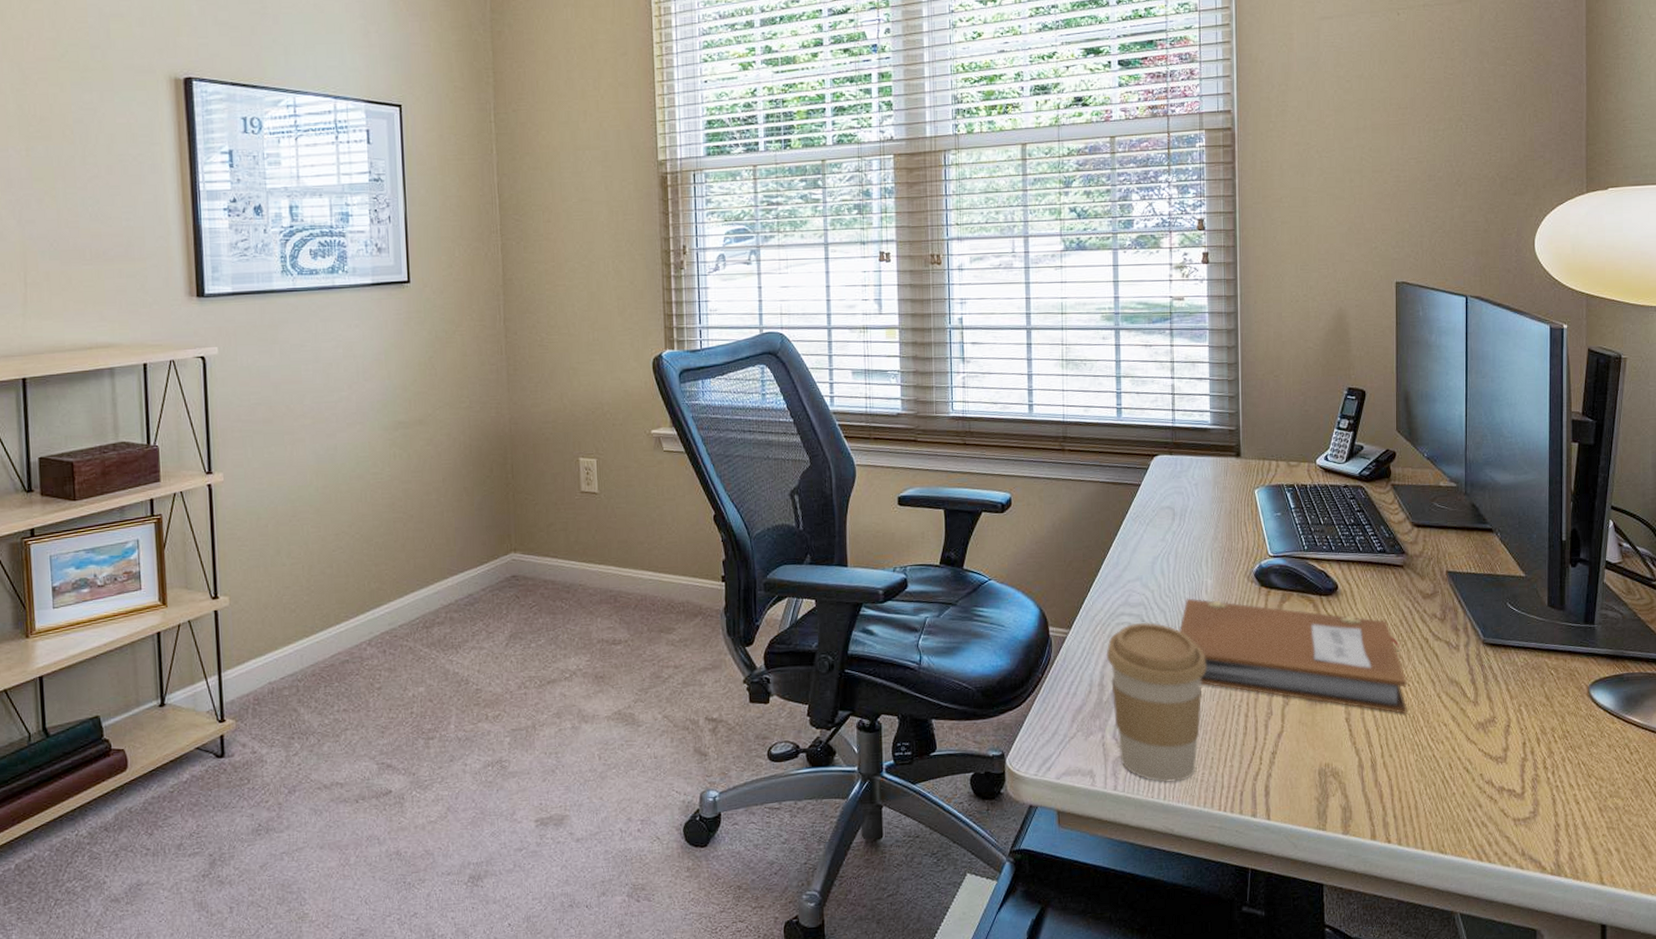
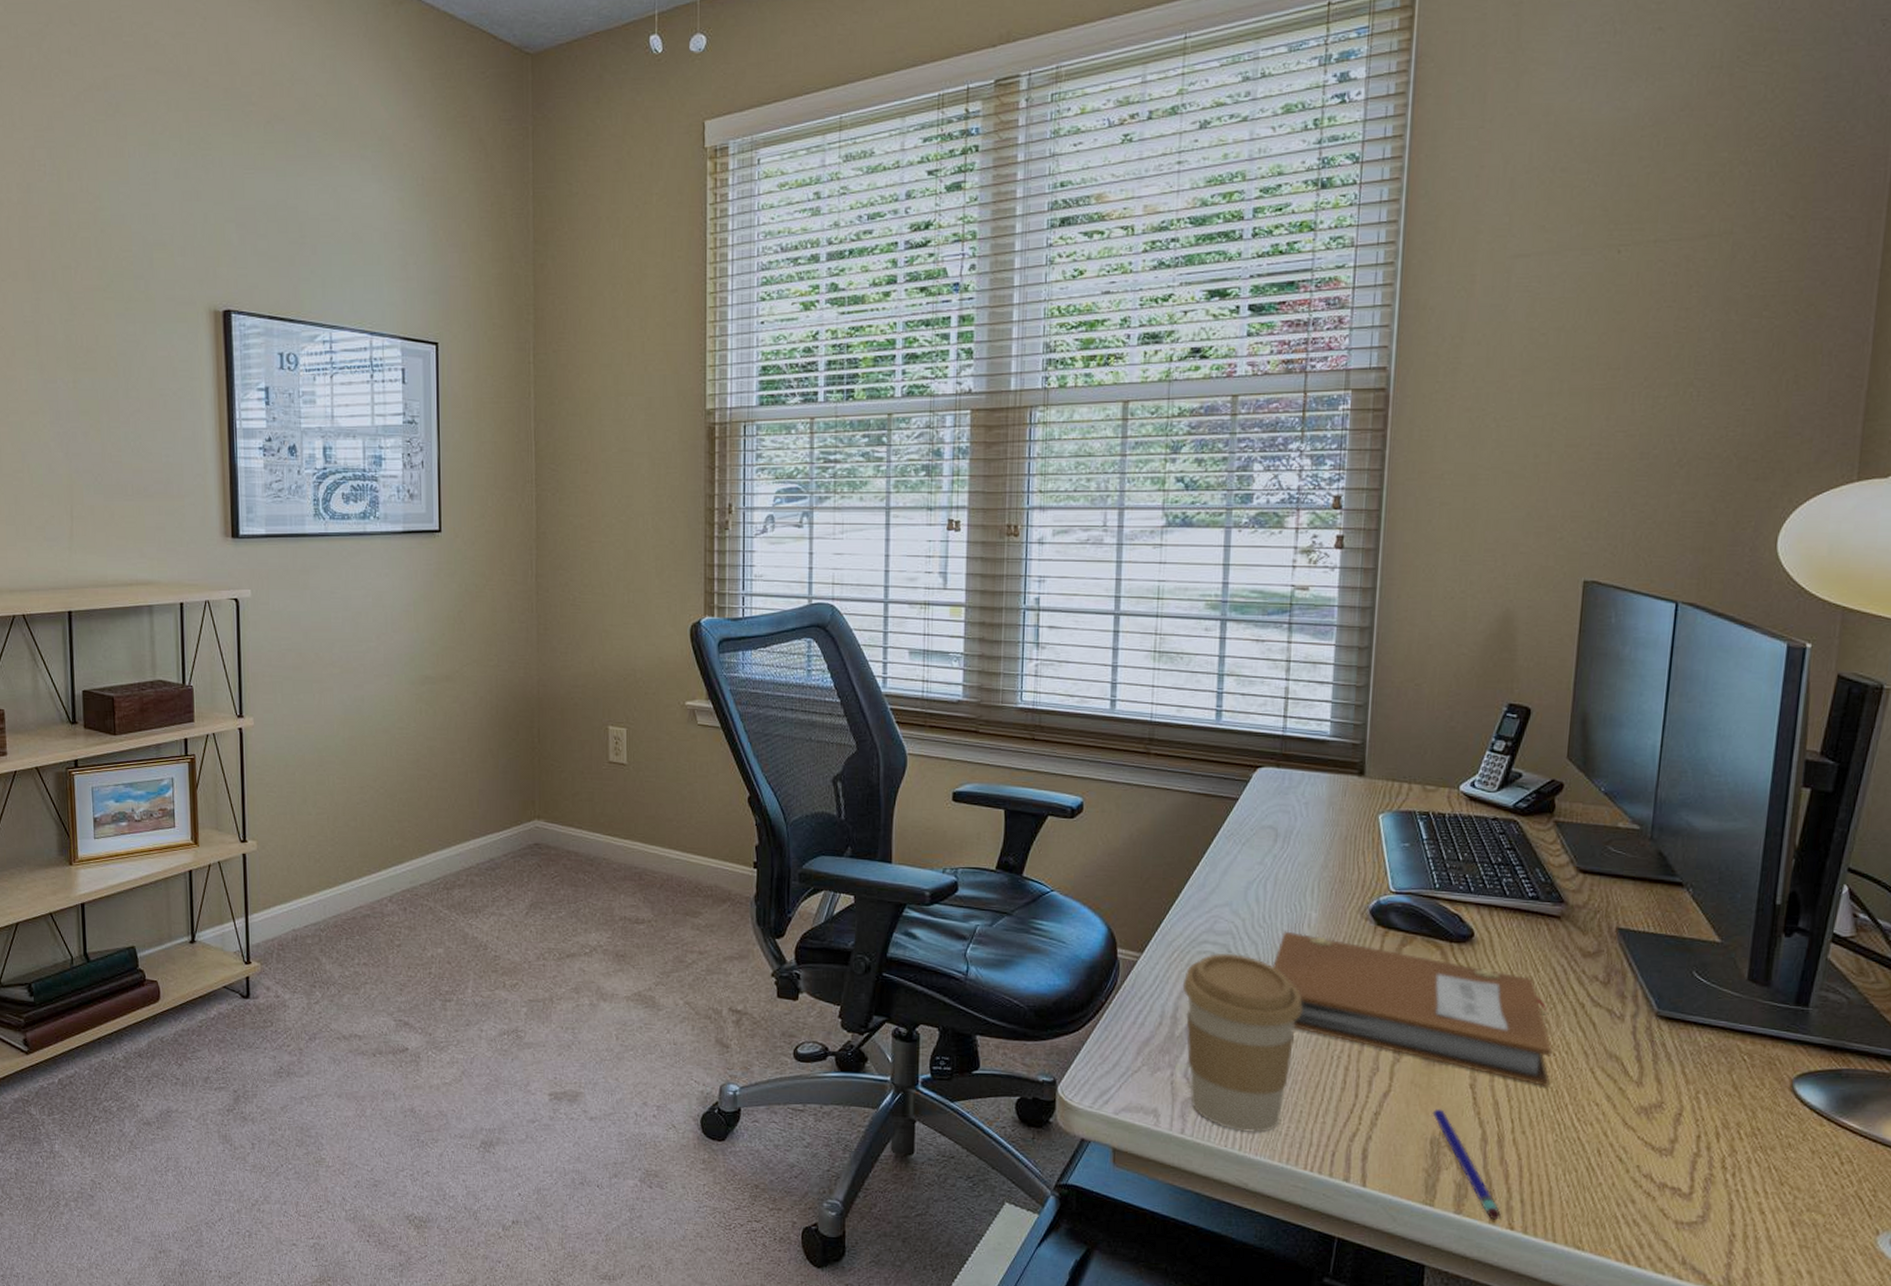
pen: none [1318,743,1379,836] -> present [1432,1109,1501,1220]

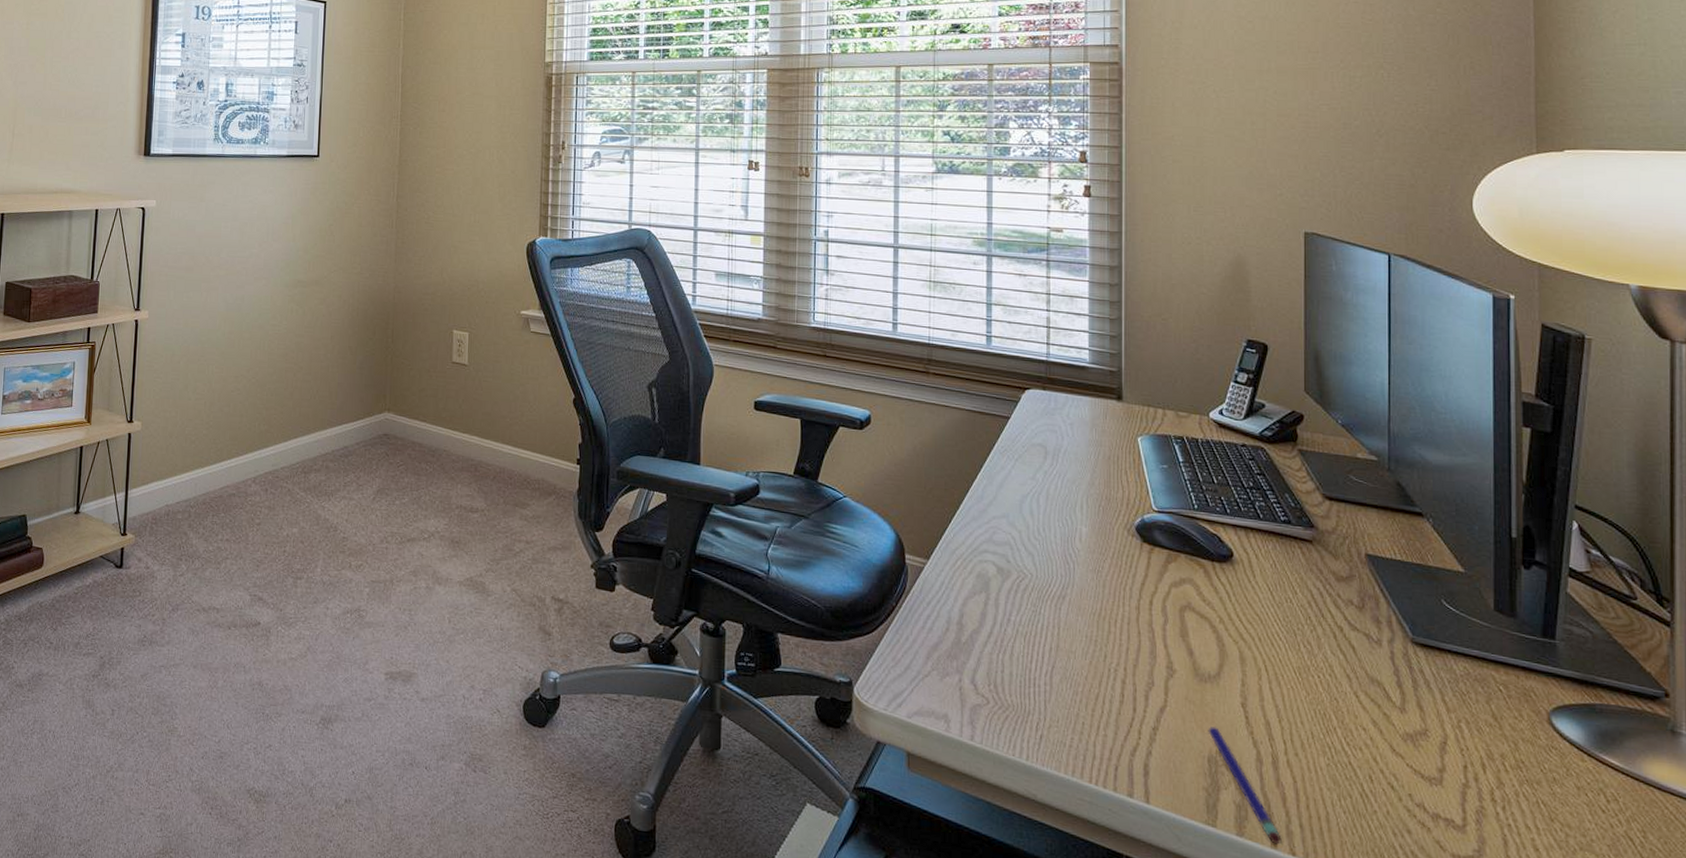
coffee cup: present [1182,953,1303,1132] -> none [966,563,1079,743]
notebook: present [1273,931,1552,1086] -> none [1049,544,1316,708]

